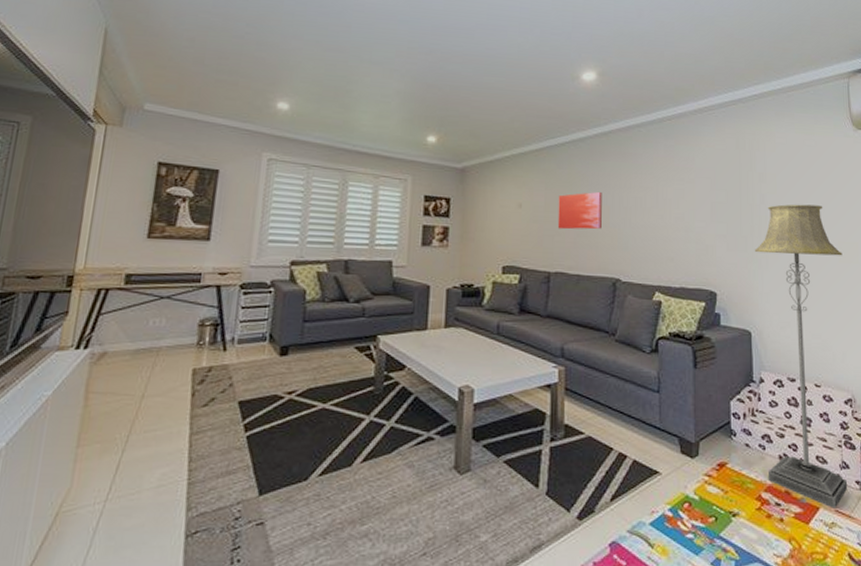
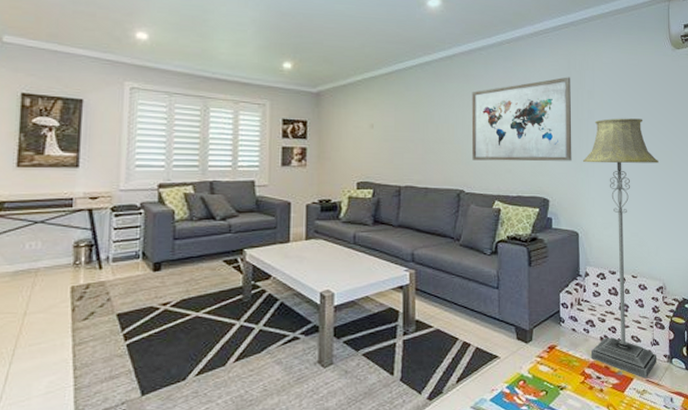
wall art: present [557,191,602,230] -> none [407,111,447,147]
wall art: none [629,157,742,251] -> present [471,77,572,161]

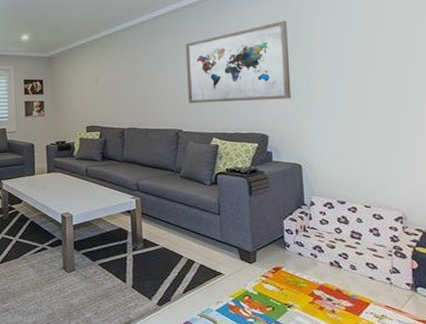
floor lamp: present [583,118,659,379] -> none [304,53,398,304]

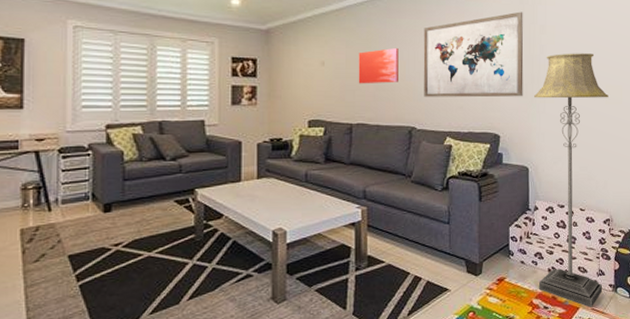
wall art: none [126,62,164,95] -> present [358,47,399,84]
floor lamp: none [304,53,398,304] -> present [534,53,609,308]

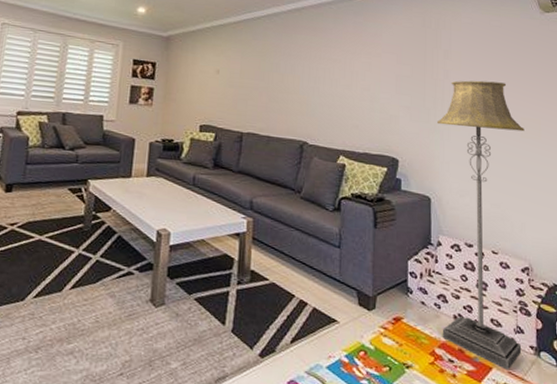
wall art: present [358,47,399,84] -> none [251,61,293,96]
wall art: present [423,11,524,98] -> none [317,35,426,122]

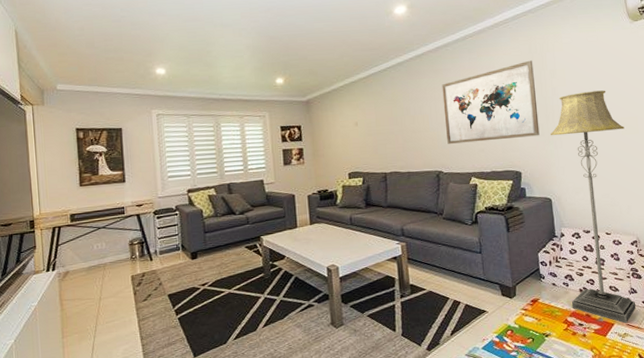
wall art: none [317,35,426,122] -> present [442,60,540,144]

